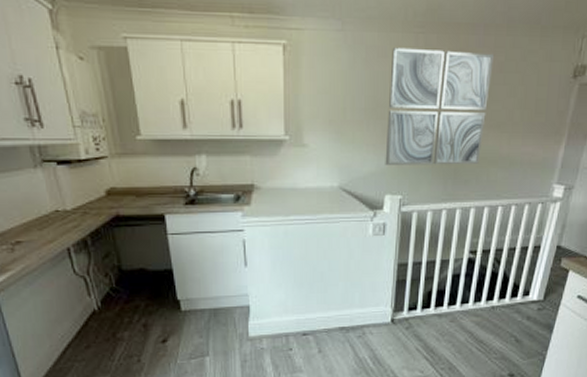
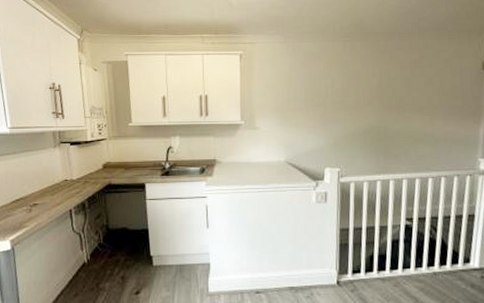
wall art: present [385,47,494,165] -> none [323,52,410,143]

